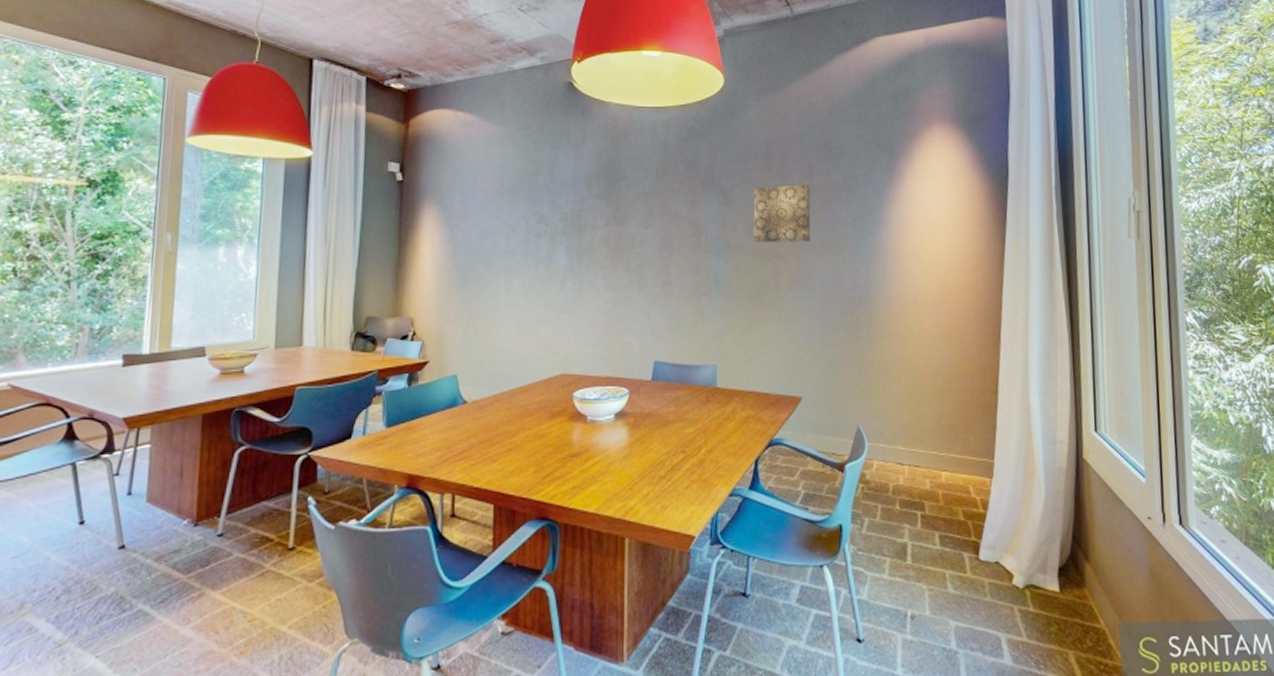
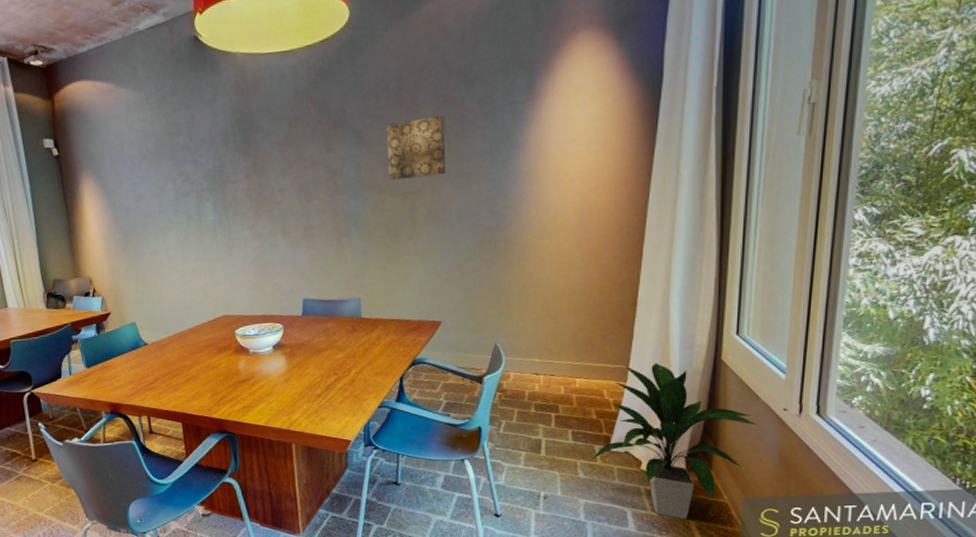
indoor plant: none [960,457,1126,649] -> present [591,362,759,519]

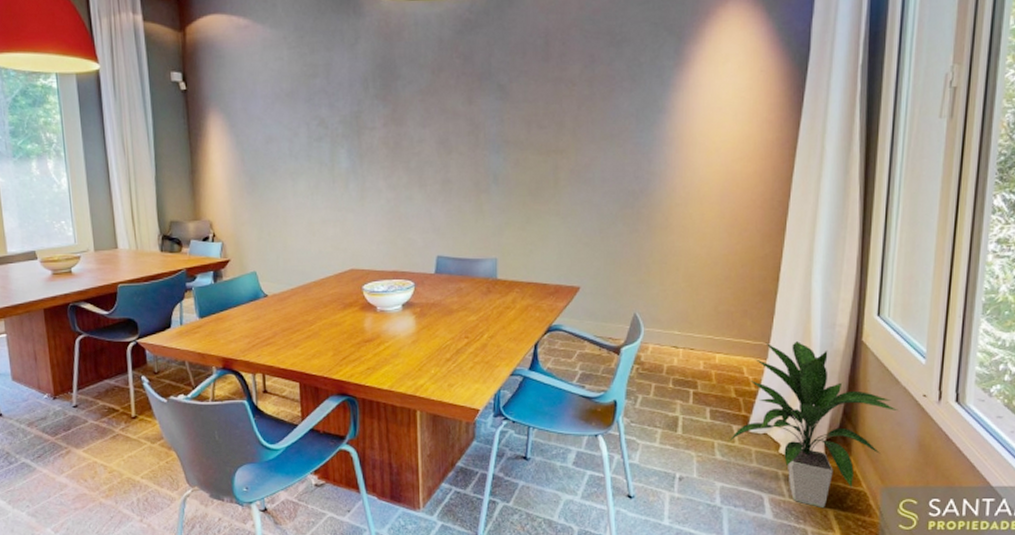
wall art: present [386,115,446,180] -> none [531,75,592,137]

